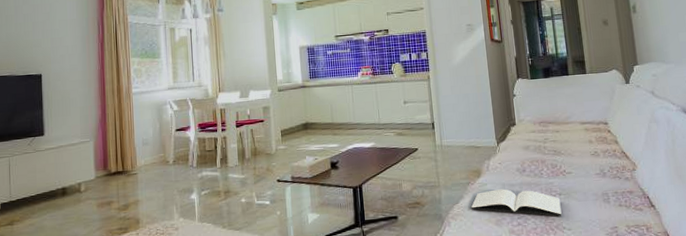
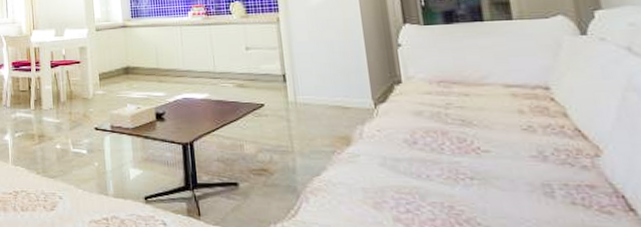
book: present [471,189,562,217] -> none [337,163,475,208]

